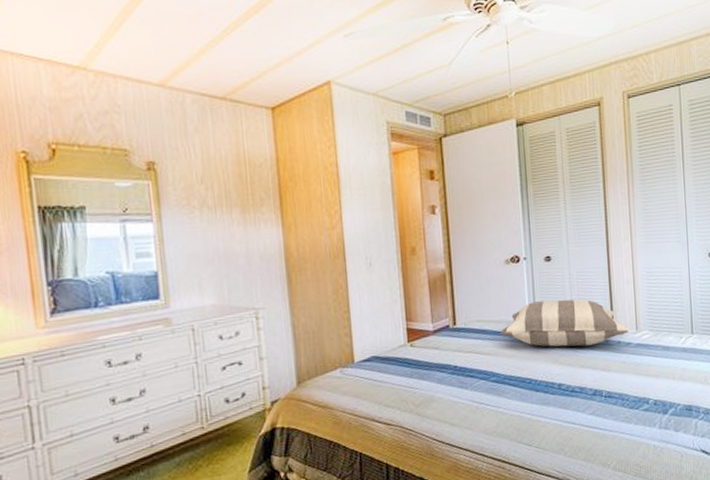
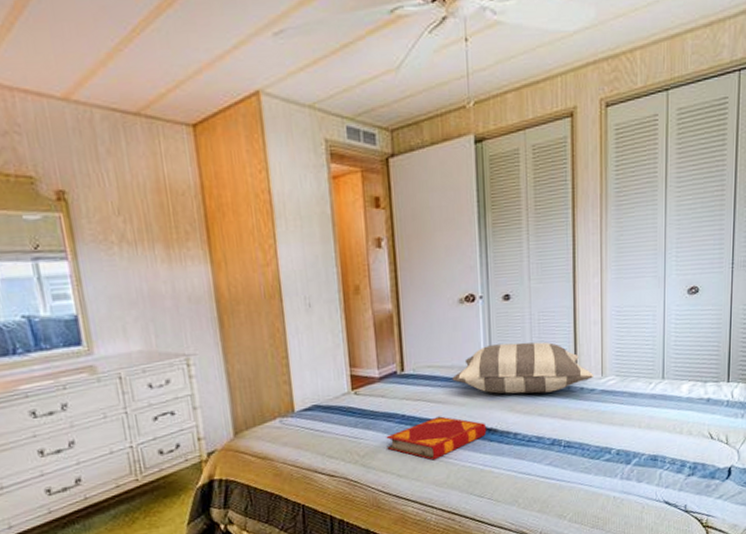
hardback book: none [440,367,533,410] -> present [386,416,487,460]

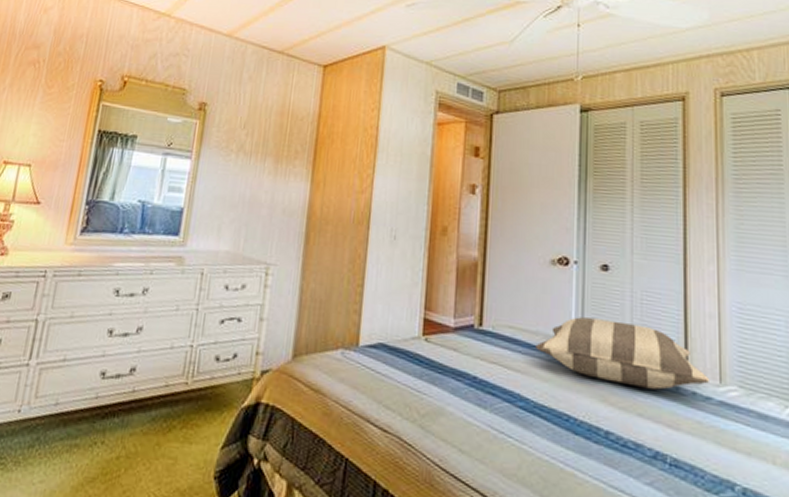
hardback book: present [386,416,487,460] -> none [451,387,572,442]

